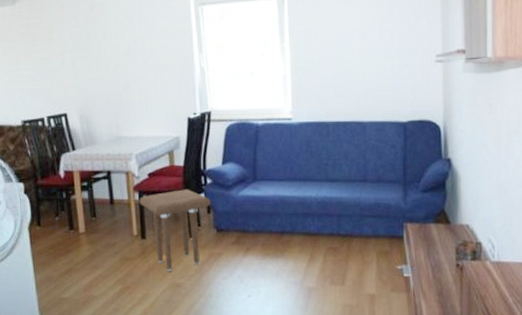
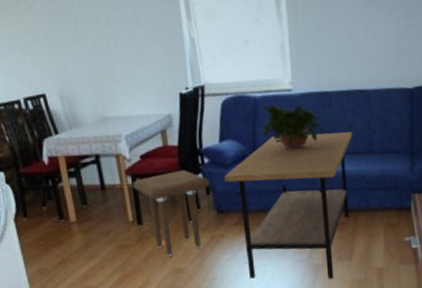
coffee table: none [225,160,348,303] -> present [224,132,353,279]
potted plant: none [261,131,320,177] -> present [261,103,323,152]

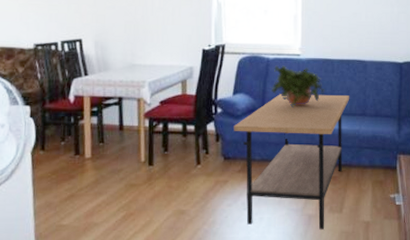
side table: present [132,170,210,257] -> none [148,117,220,198]

